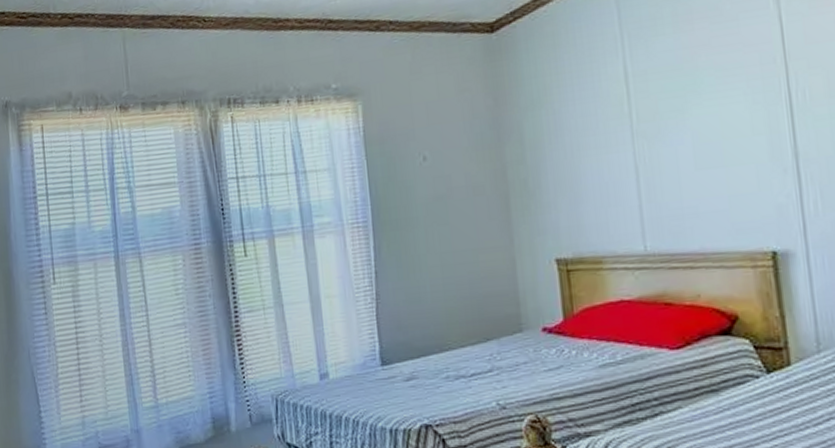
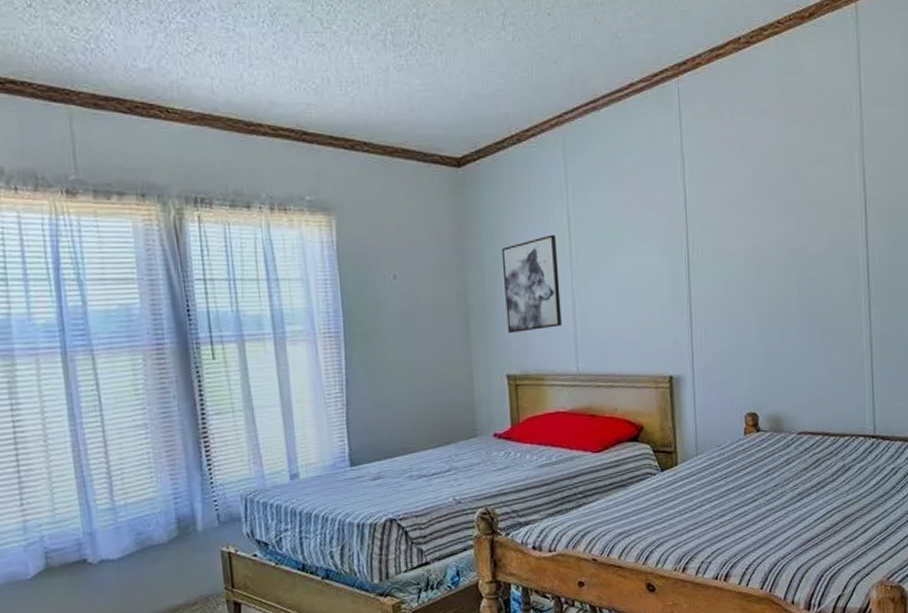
wall art: none [544,93,623,211] -> present [501,234,562,333]

